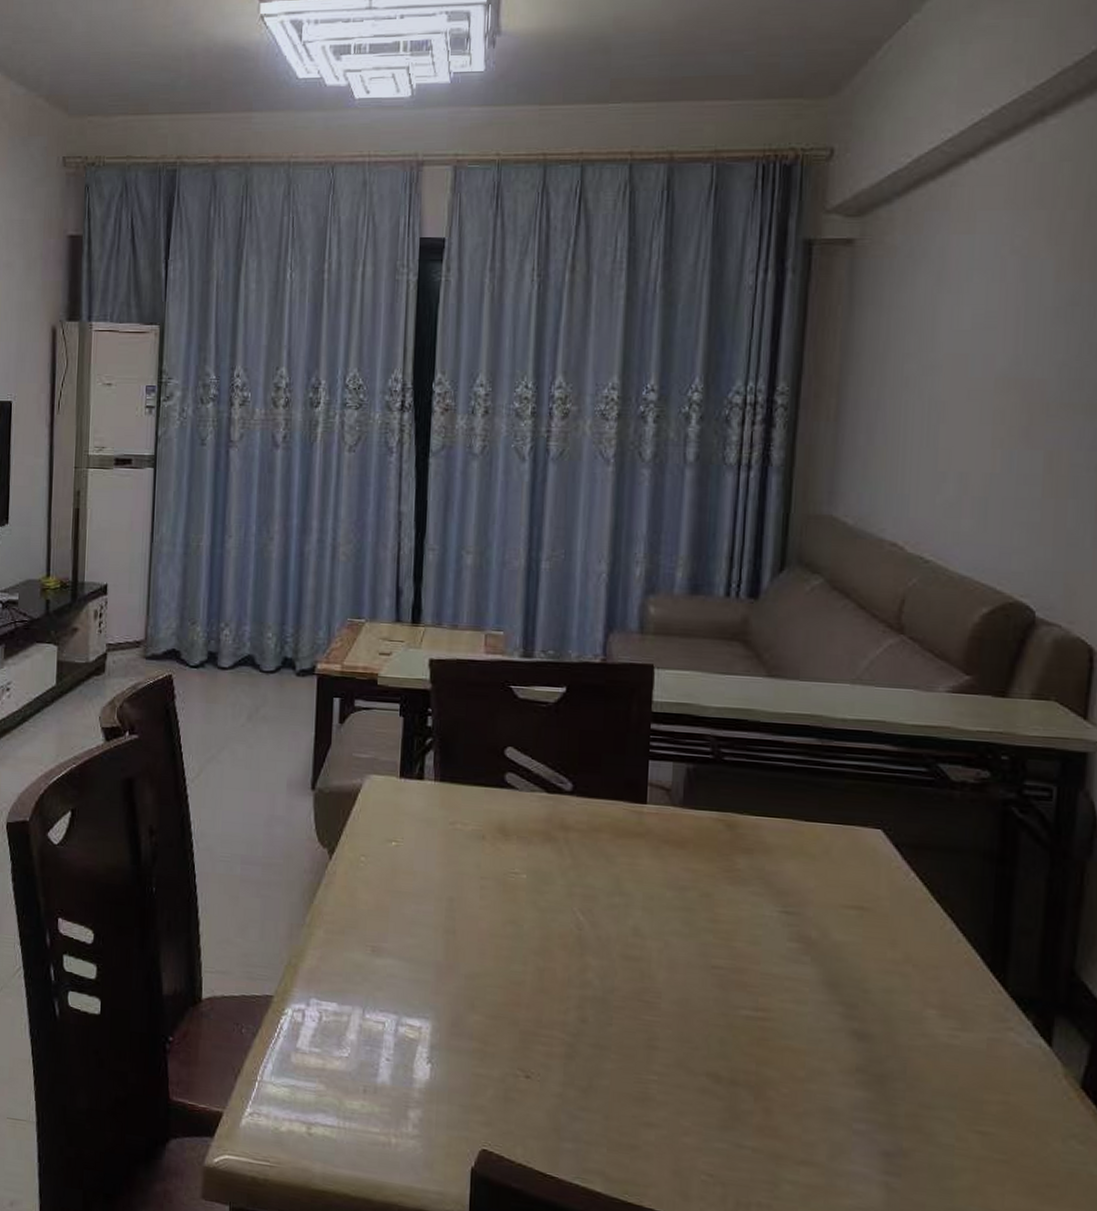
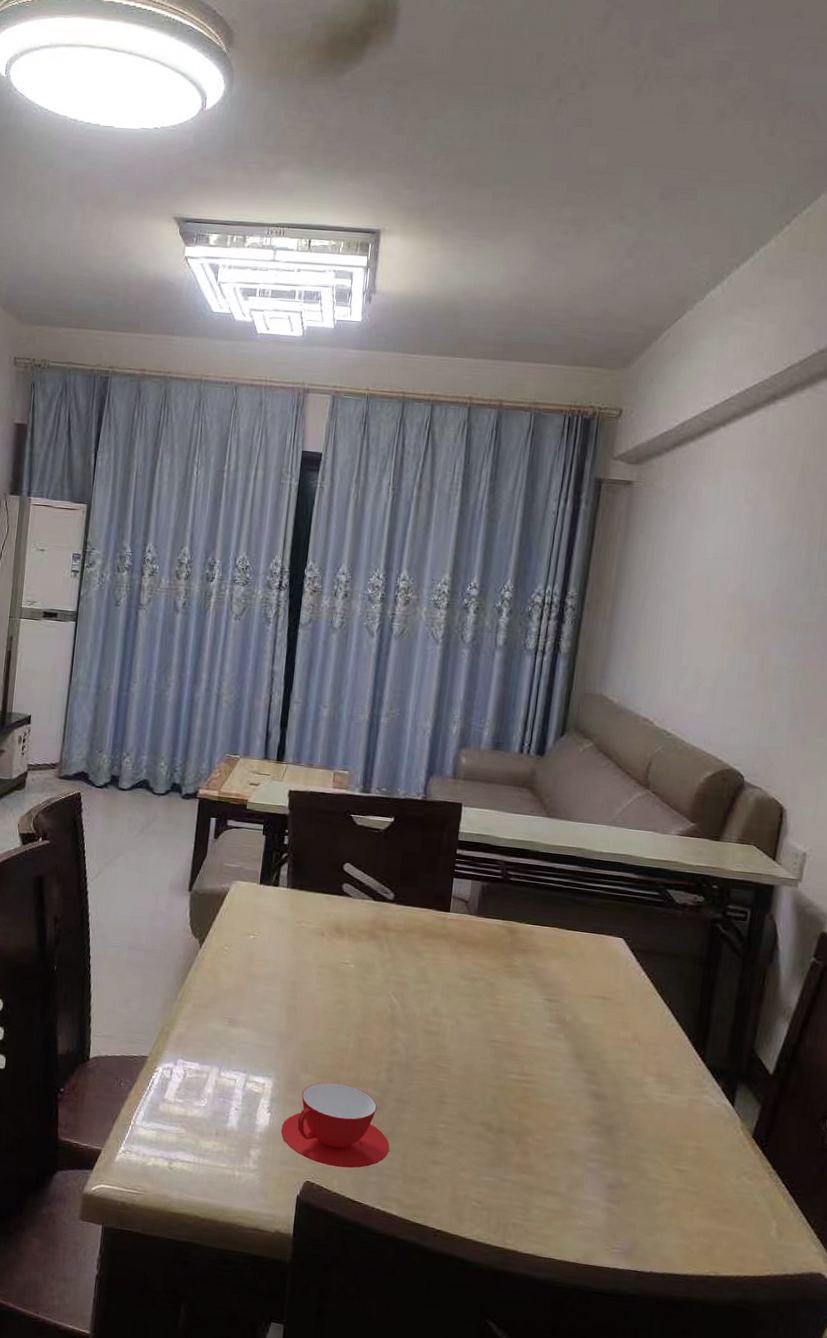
teacup: none [445,1024,588,1133] -> present [281,1082,390,1168]

